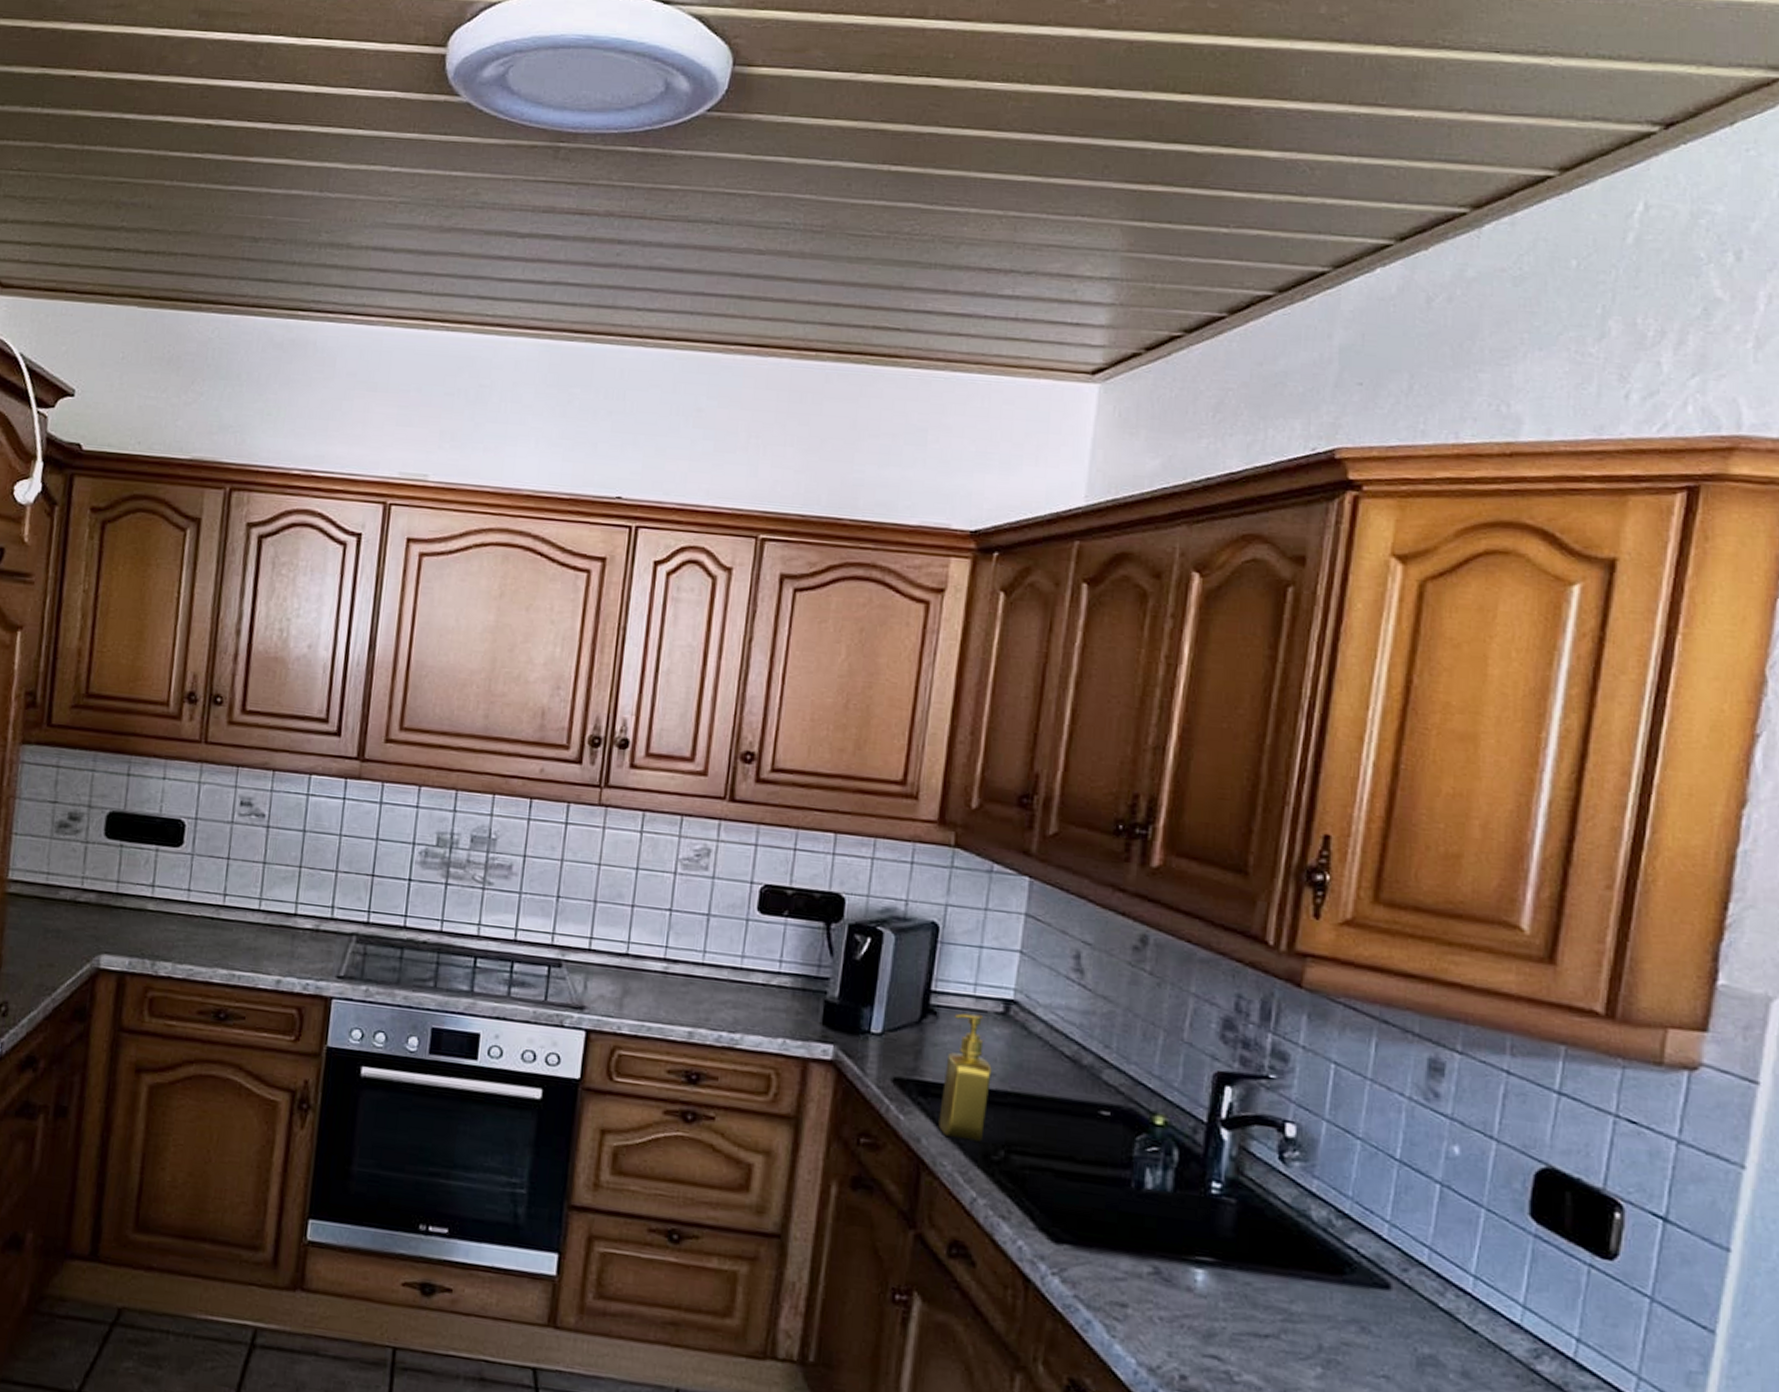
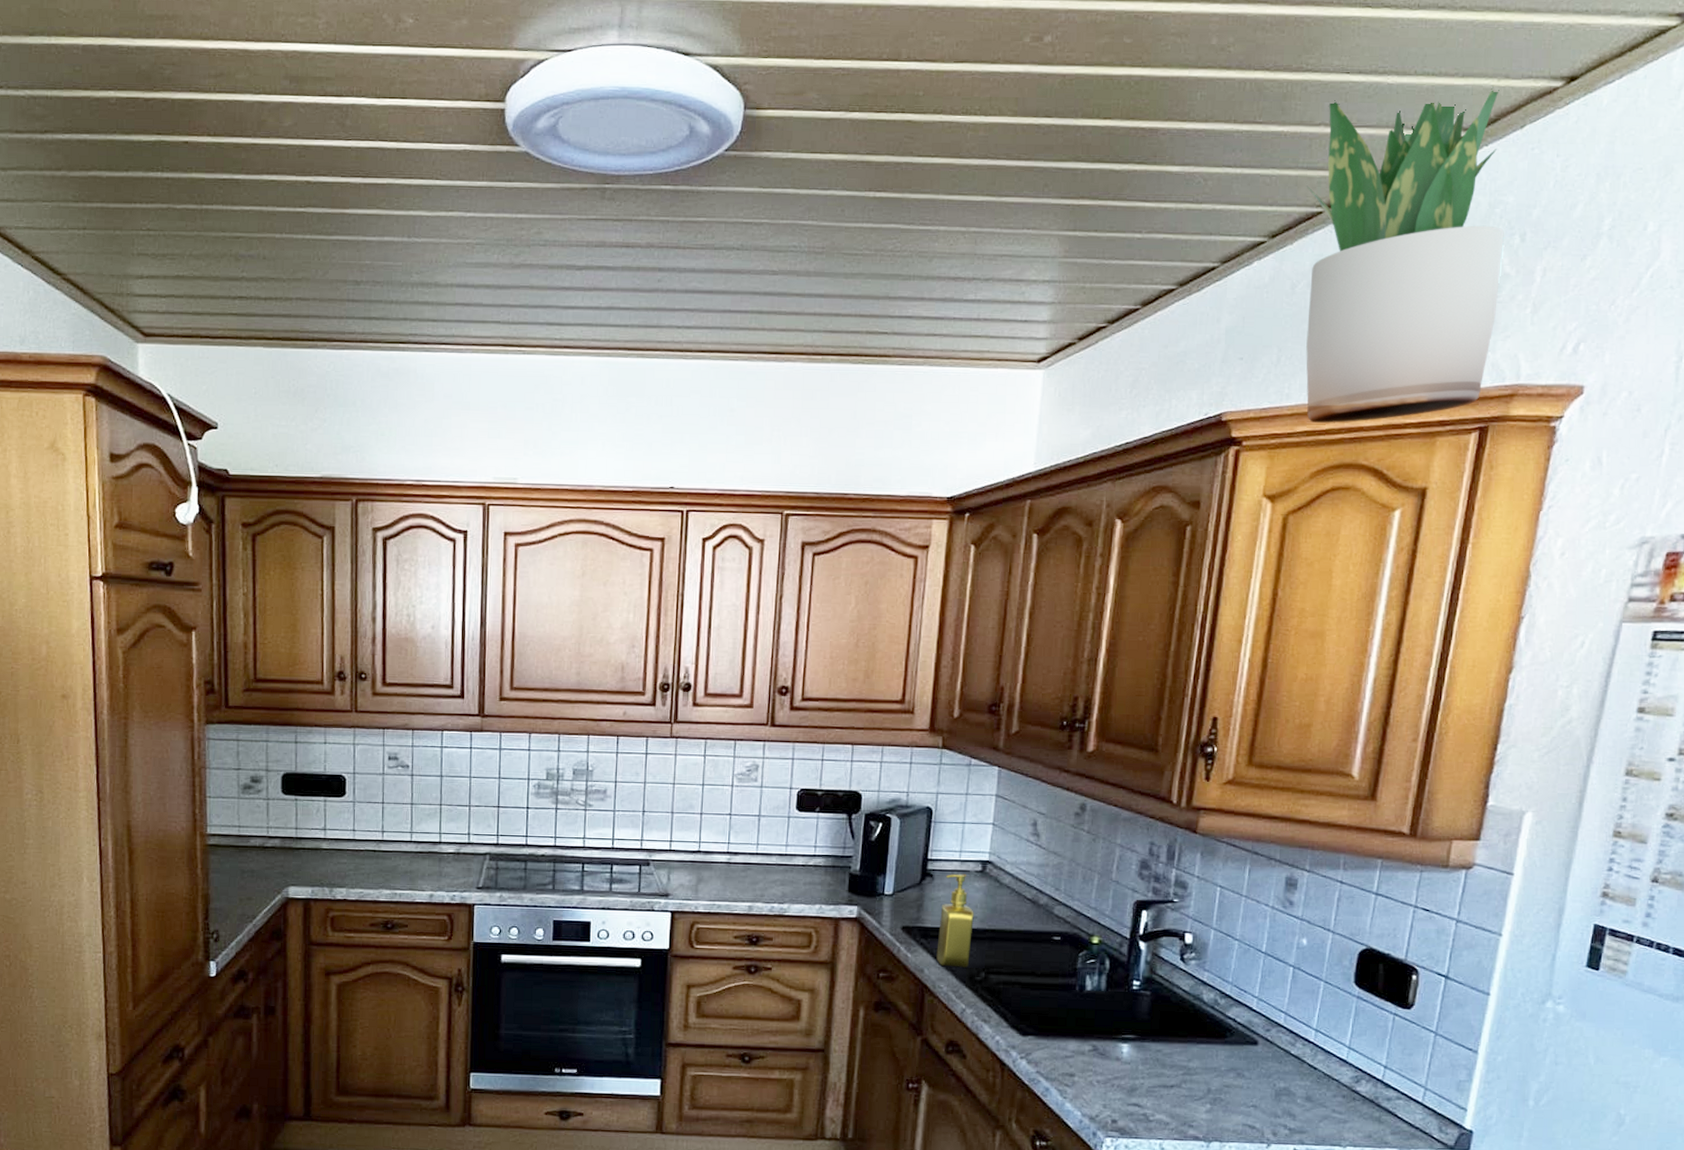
planter: none [1444,74,1712,471] -> present [1306,86,1504,423]

